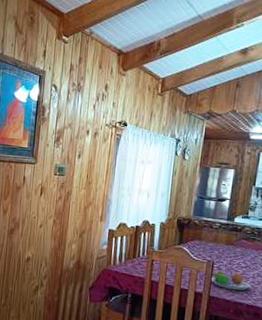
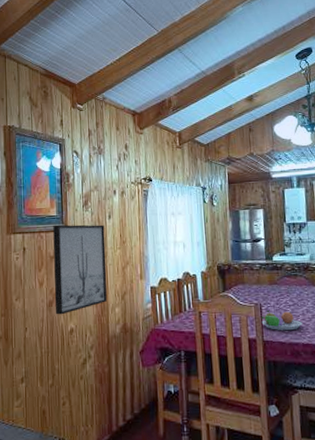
wall art: none [15,157,73,243] -> present [53,224,107,315]

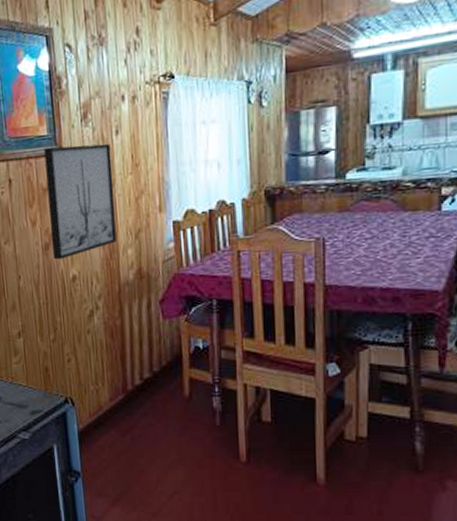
fruit bowl: present [261,310,303,331] -> none [323,245,383,272]

